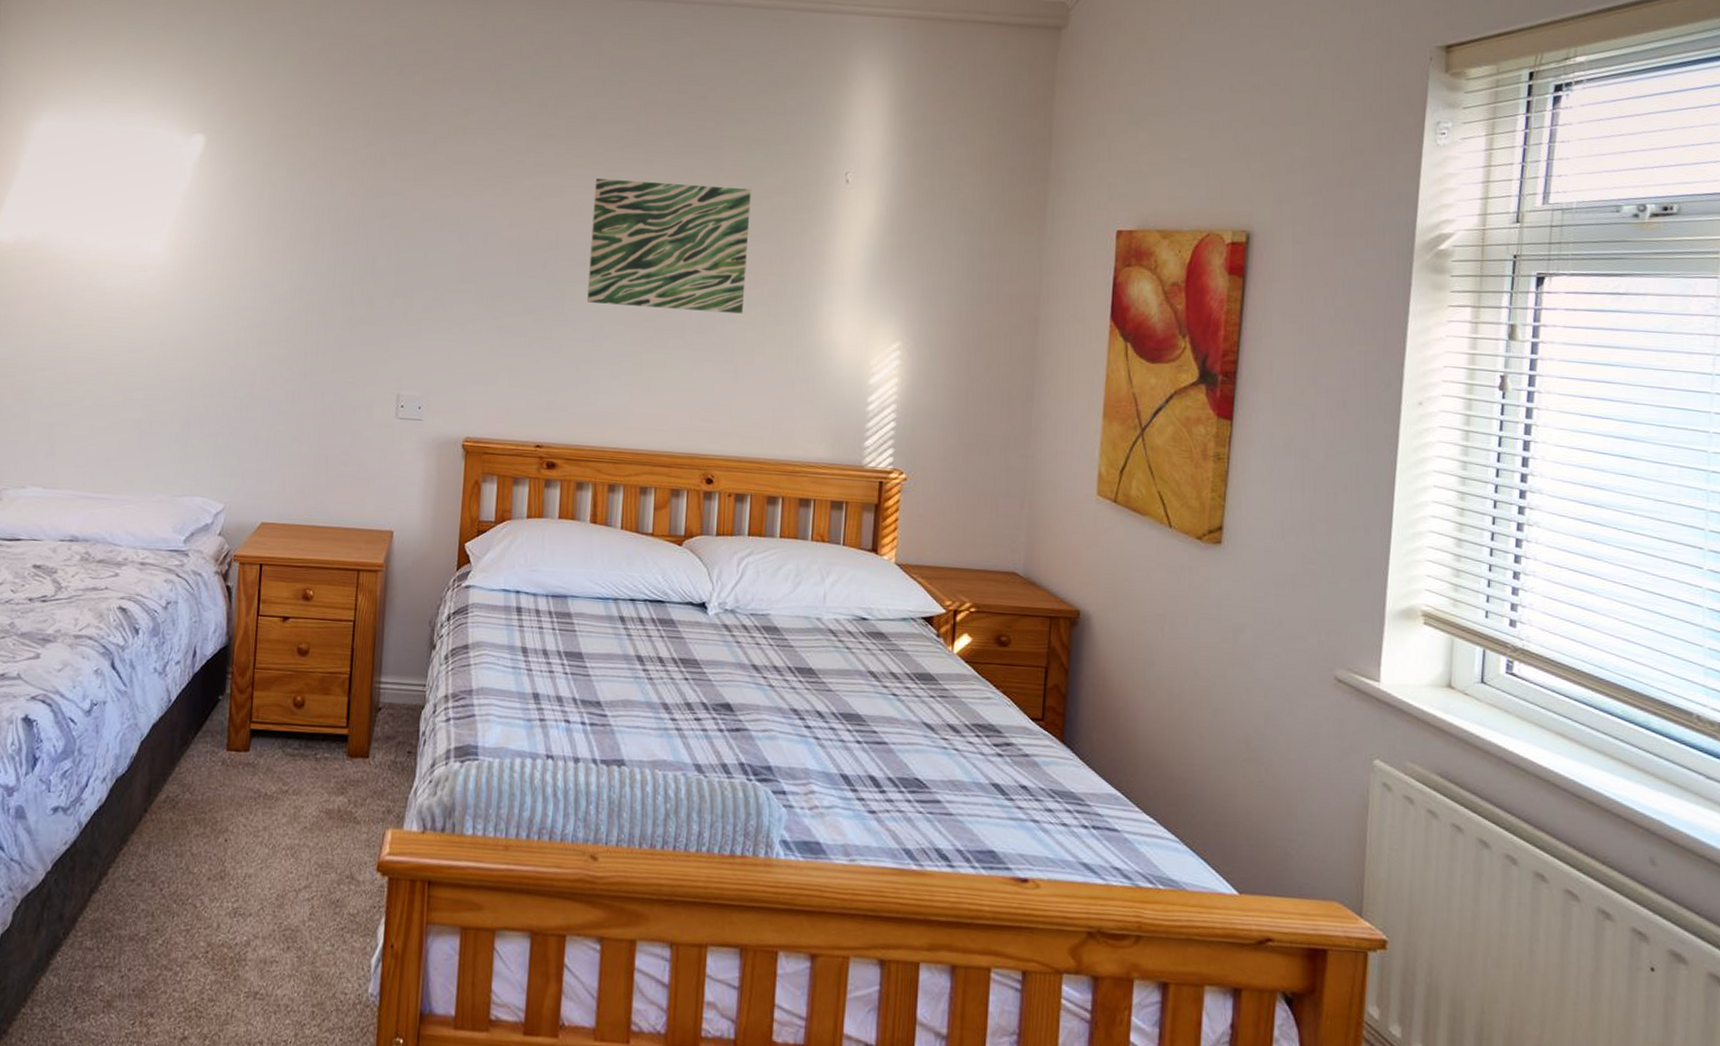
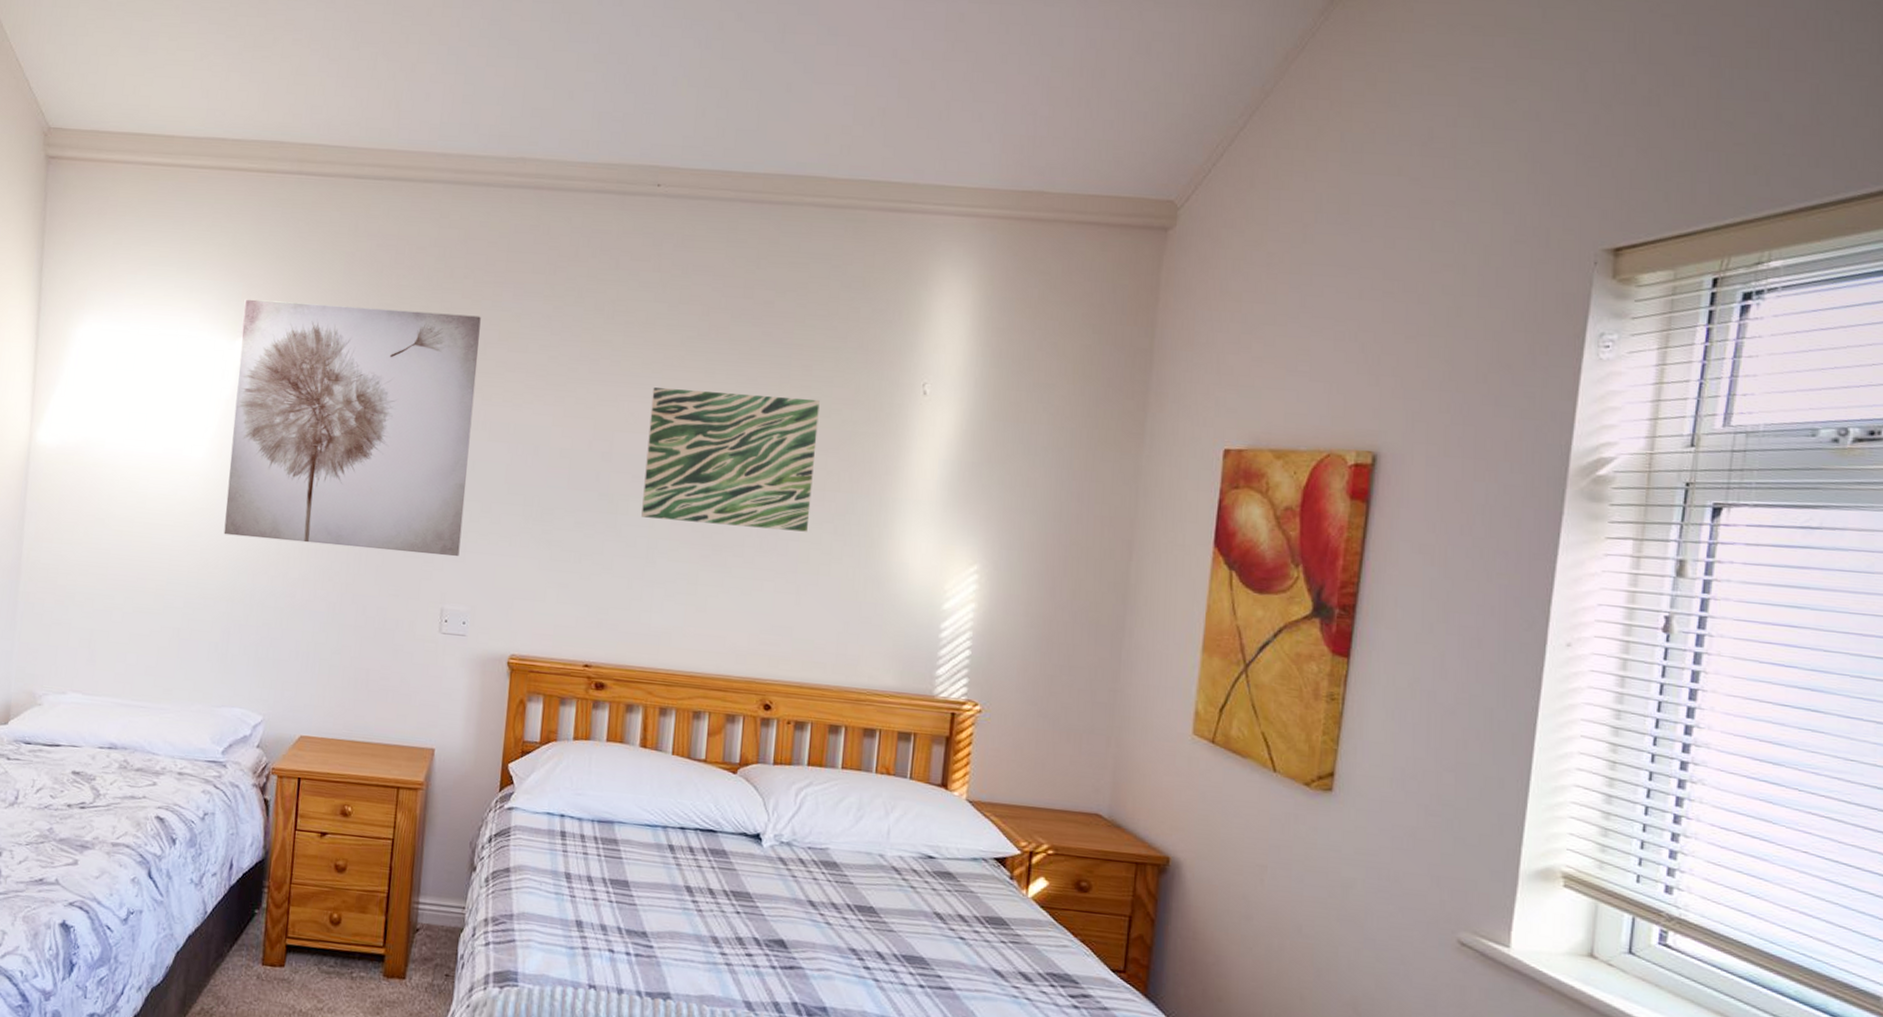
wall art: none [182,96,431,344] -> present [224,299,481,557]

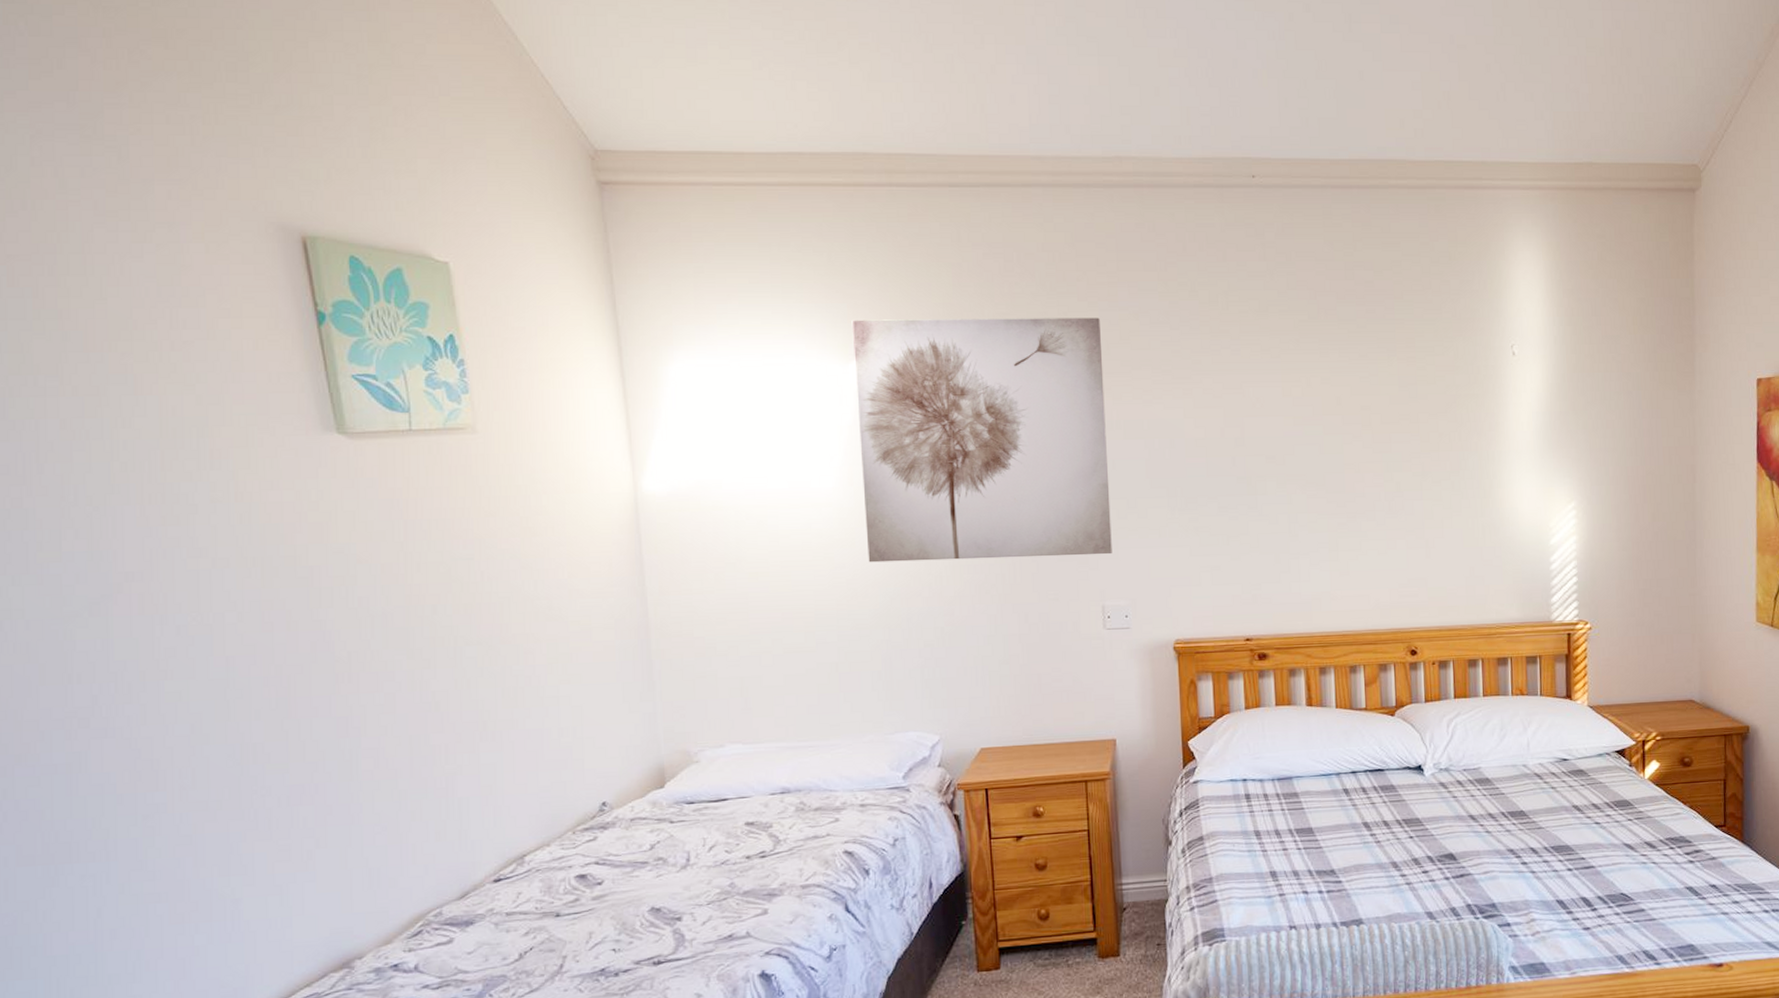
wall art: present [641,387,820,532] -> none [1274,368,1429,495]

